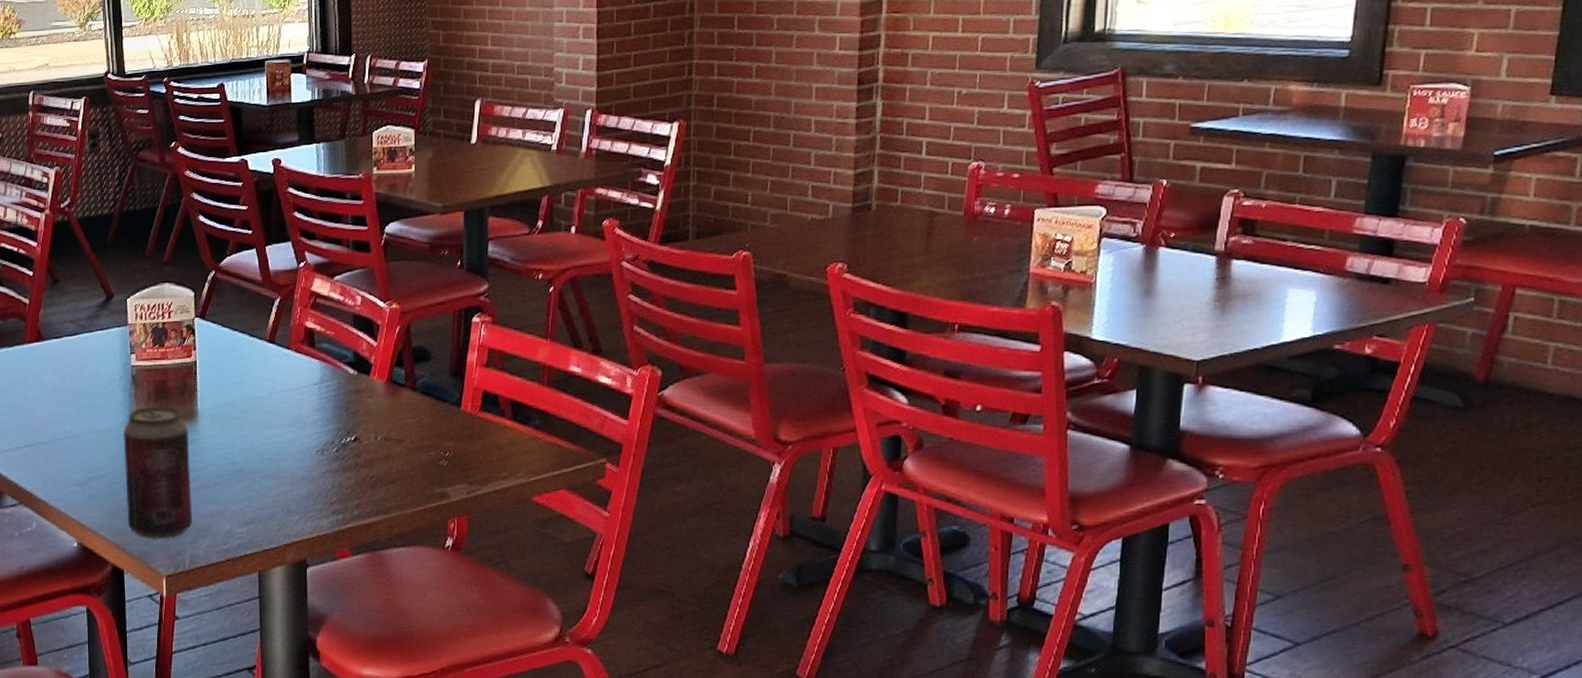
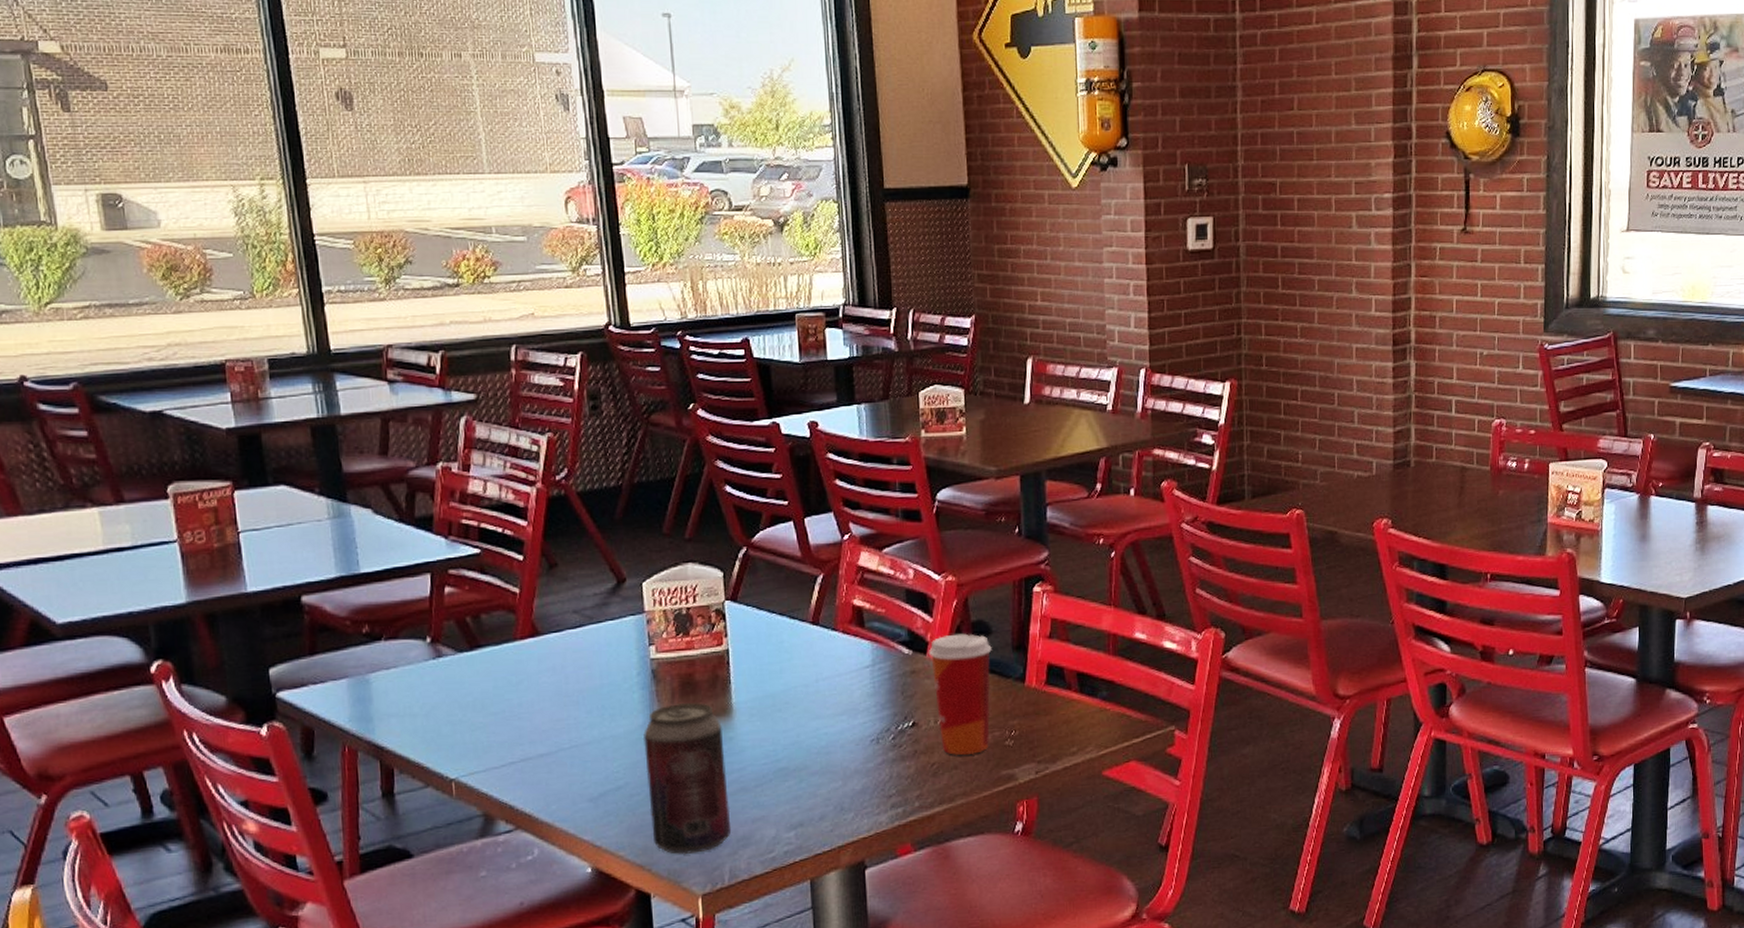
paper cup: none [371,358,431,472] -> present [928,633,992,755]

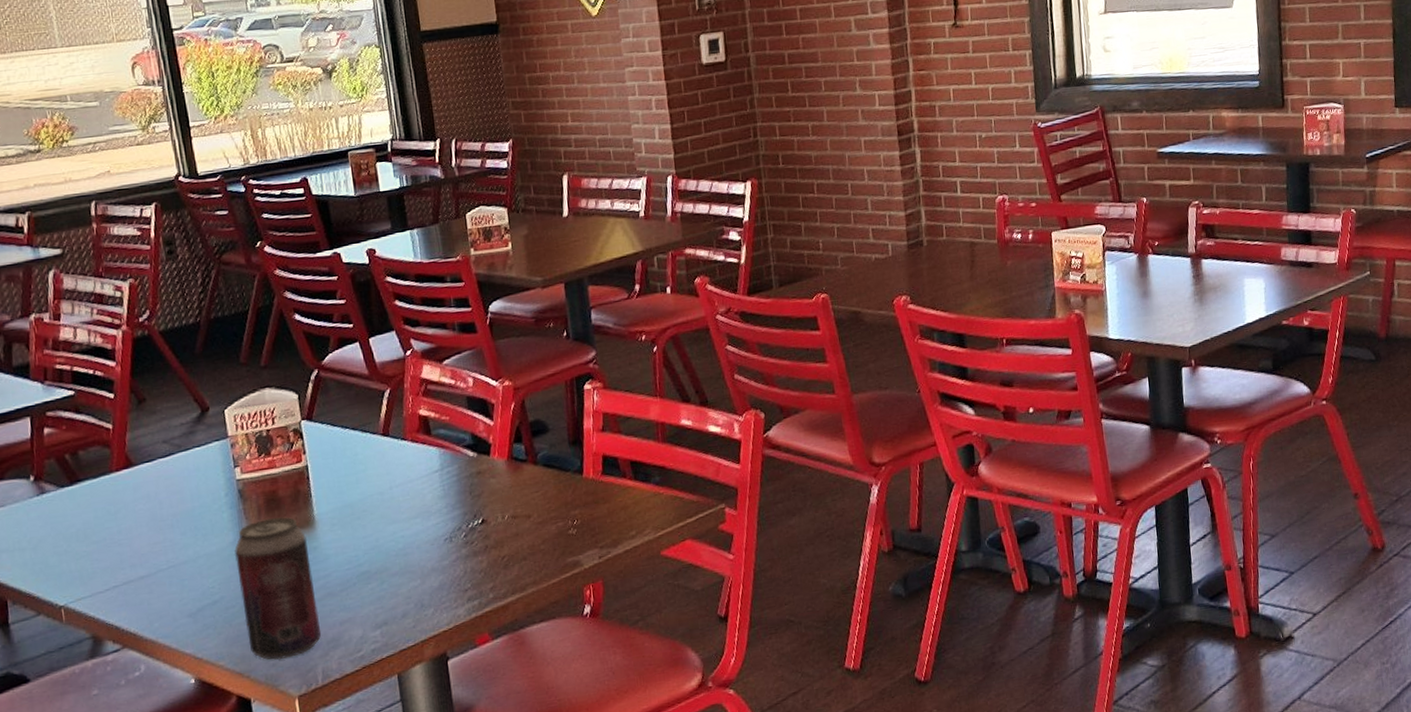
paper cup: present [928,633,992,755] -> none [491,433,554,547]

